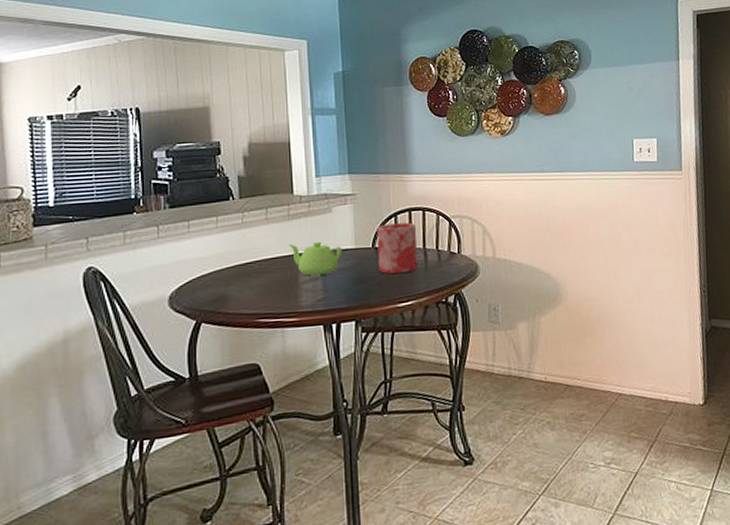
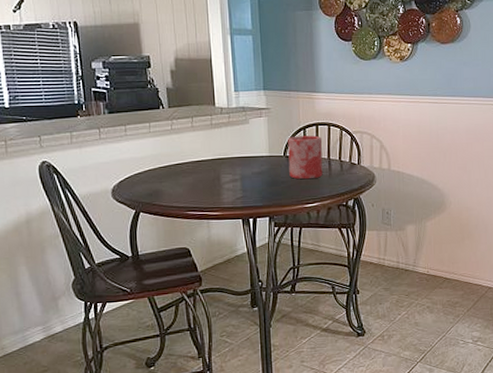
teapot: present [289,241,343,276] -> none [212,148,258,178]

